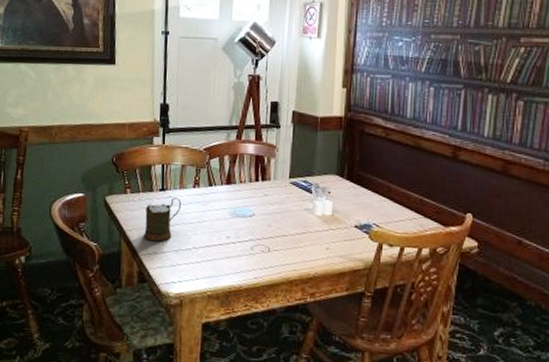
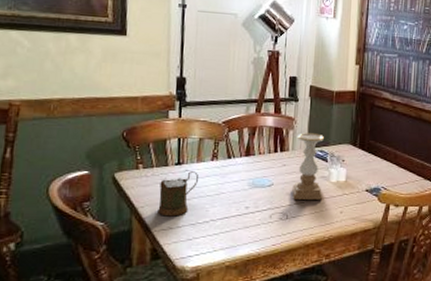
candle holder: none [274,161,308,234] -> present [292,133,324,201]

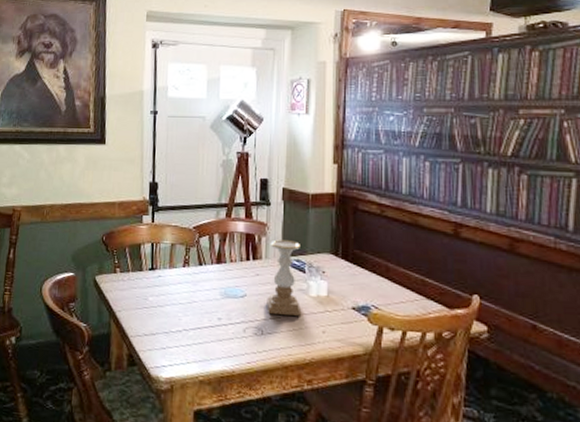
beer mug: present [158,171,198,217] -> none [133,277,171,323]

